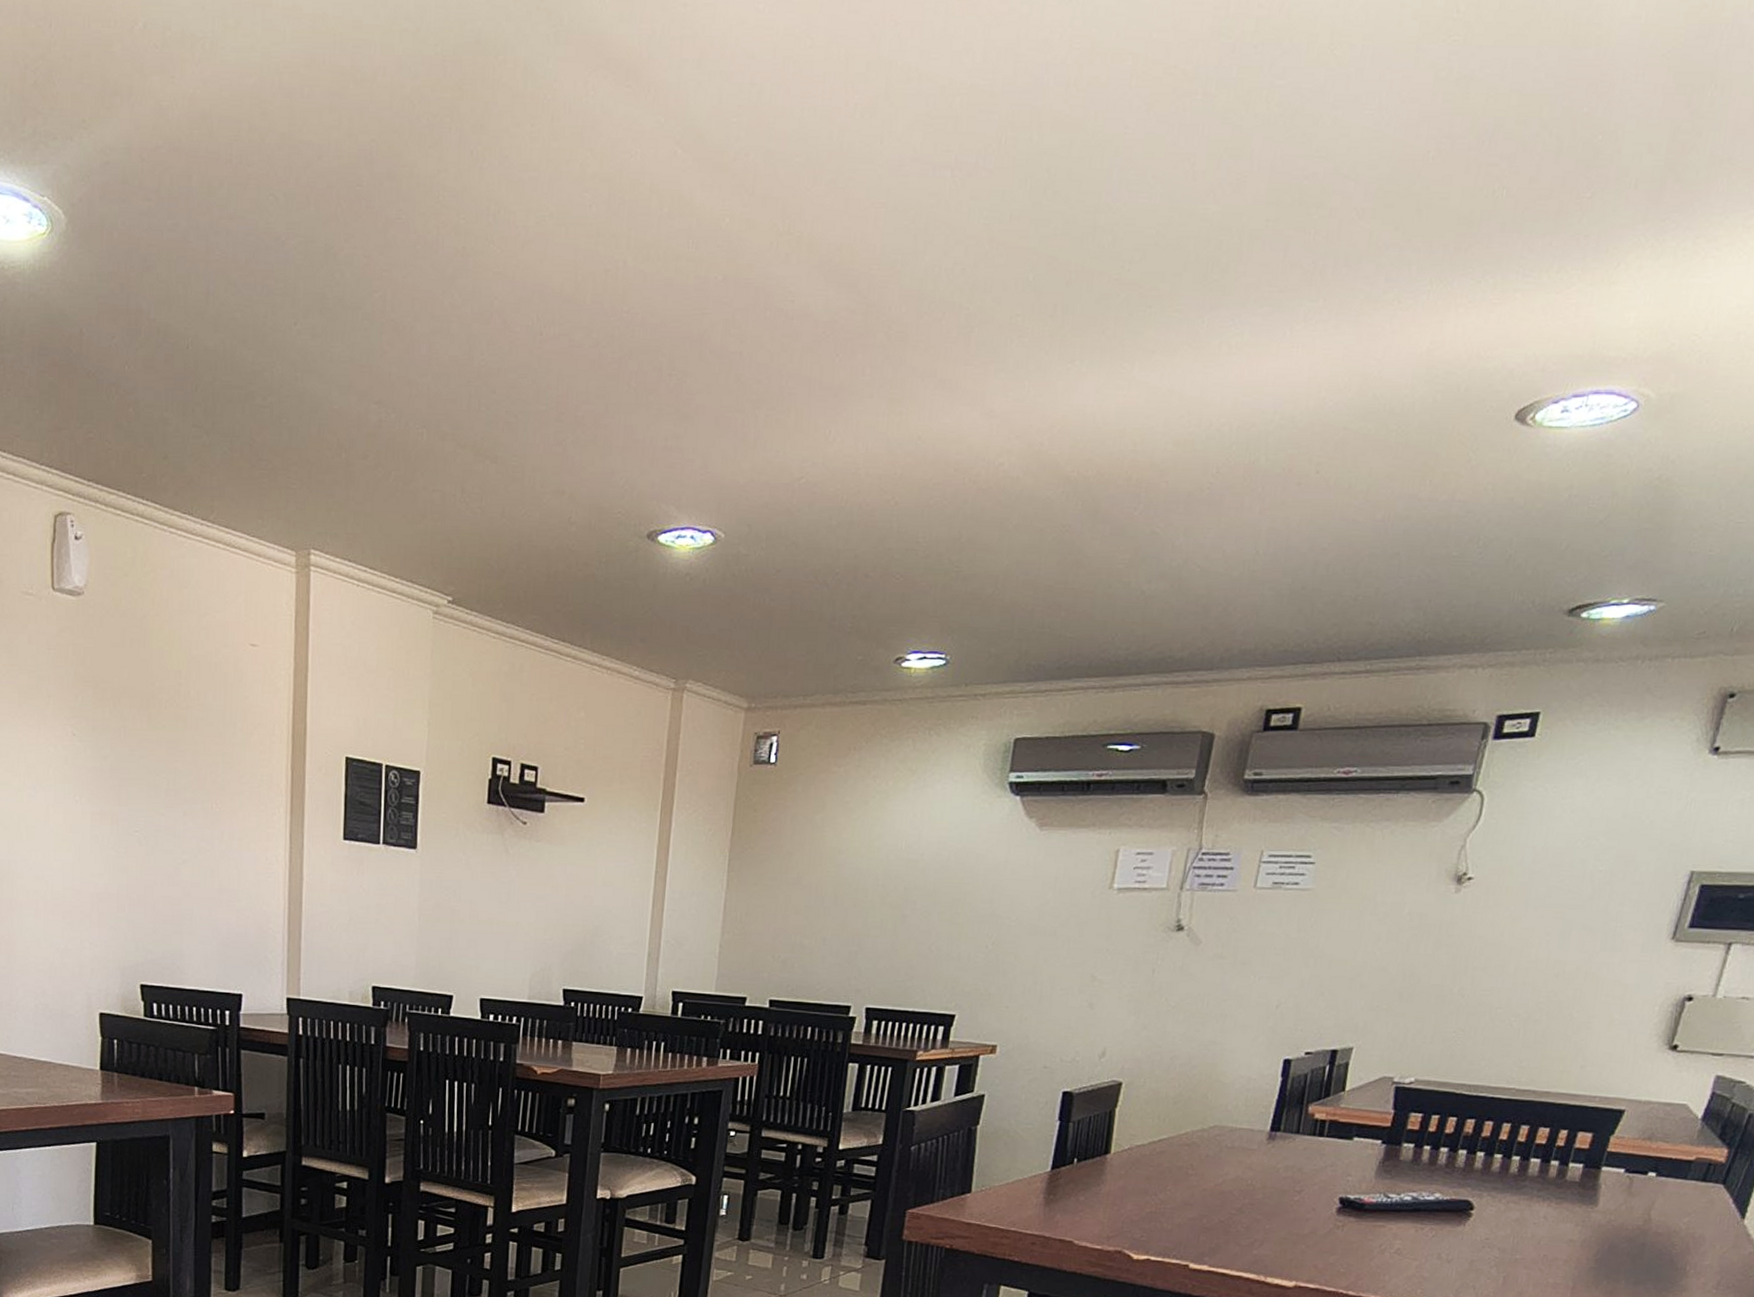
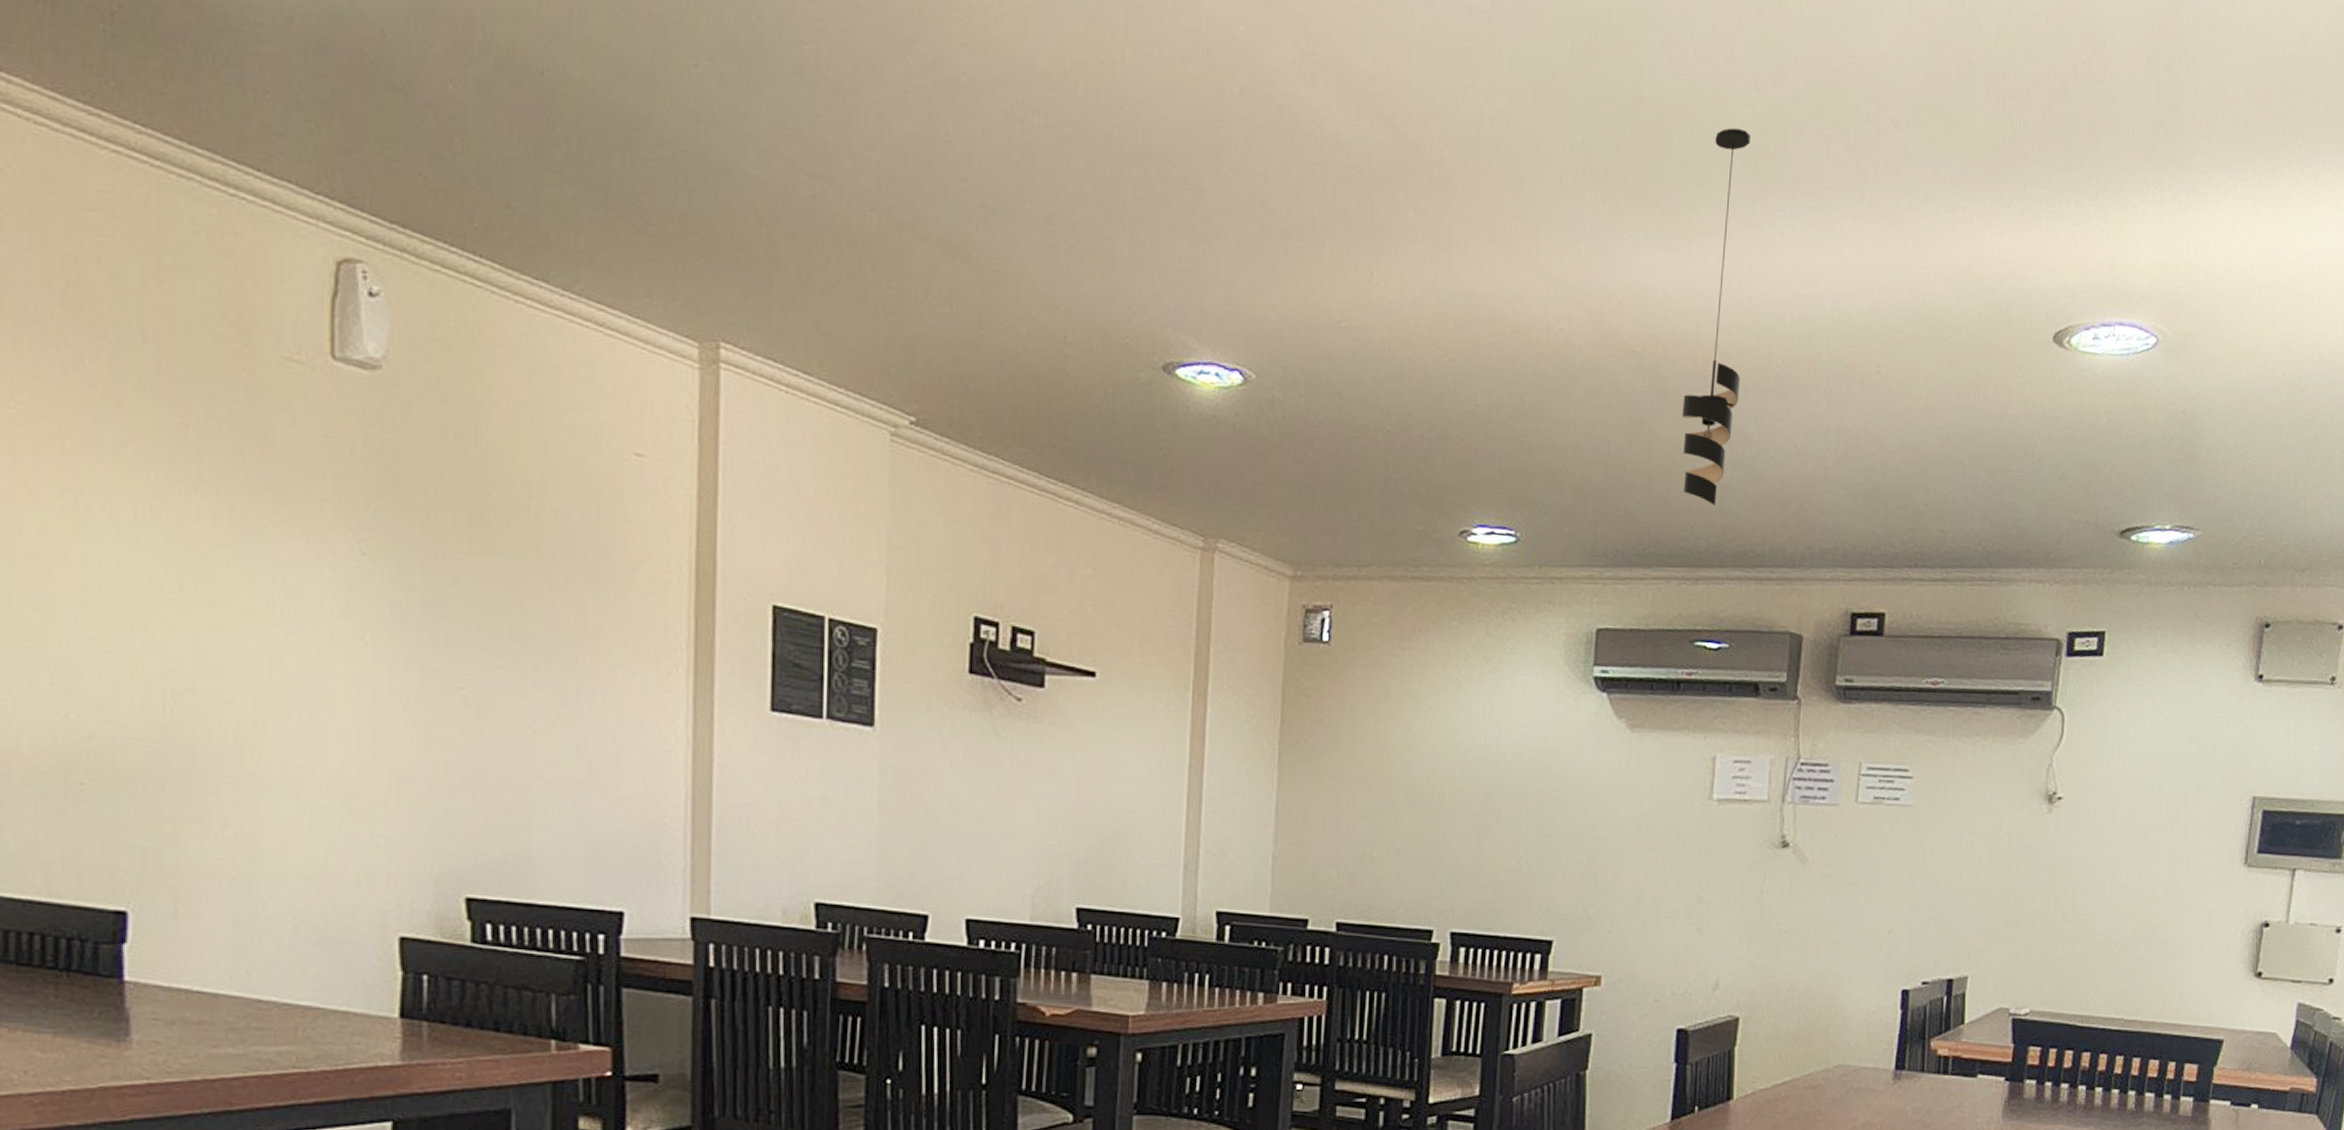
pendant light: none [1108,243,1204,616] -> present [1682,128,1750,505]

